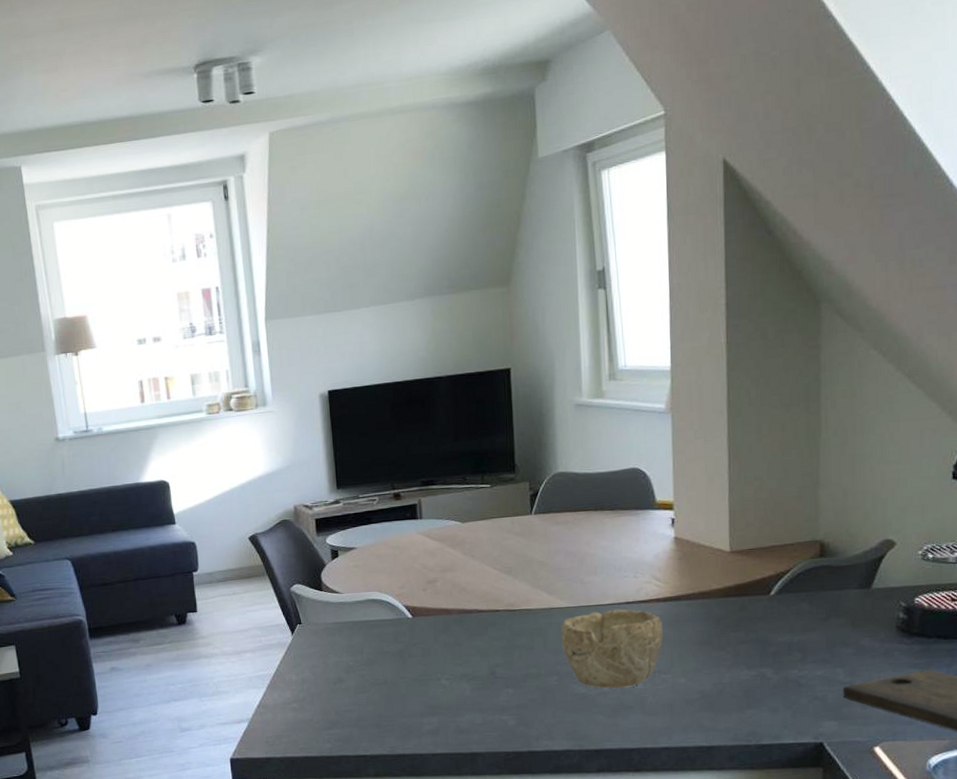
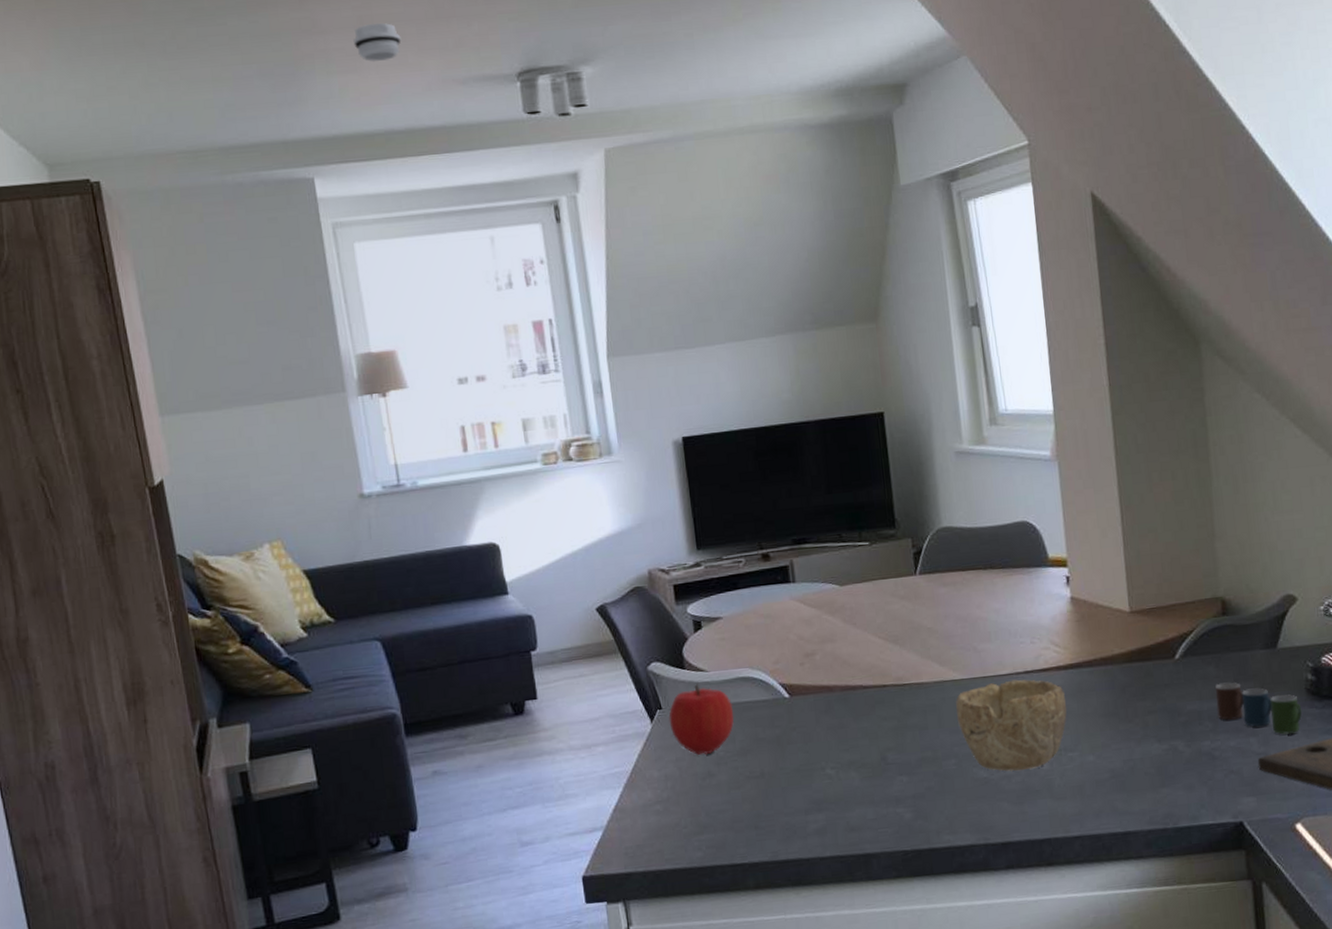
smoke detector: none [55,25,96,61] -> present [353,23,401,62]
fruit: none [307,603,363,664] -> present [668,684,734,755]
cup: none [806,617,891,667] -> present [1215,681,1302,735]

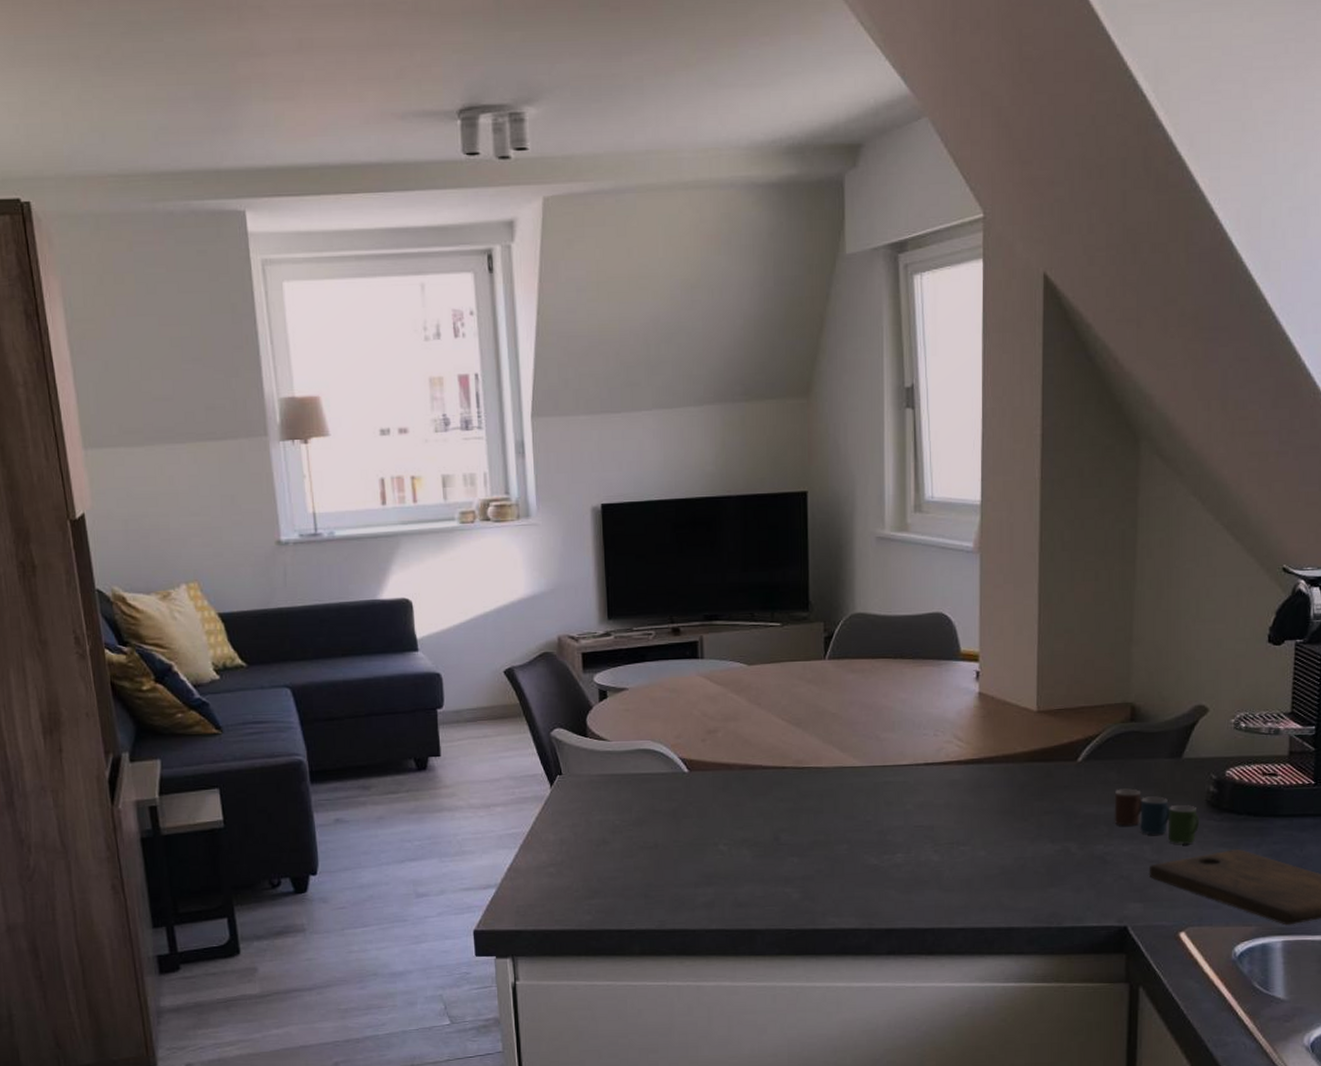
smoke detector: present [353,23,401,62] -> none [292,47,341,90]
fruit: present [668,684,734,755] -> none [568,752,633,823]
bowl: present [956,679,1067,772] -> none [853,770,964,860]

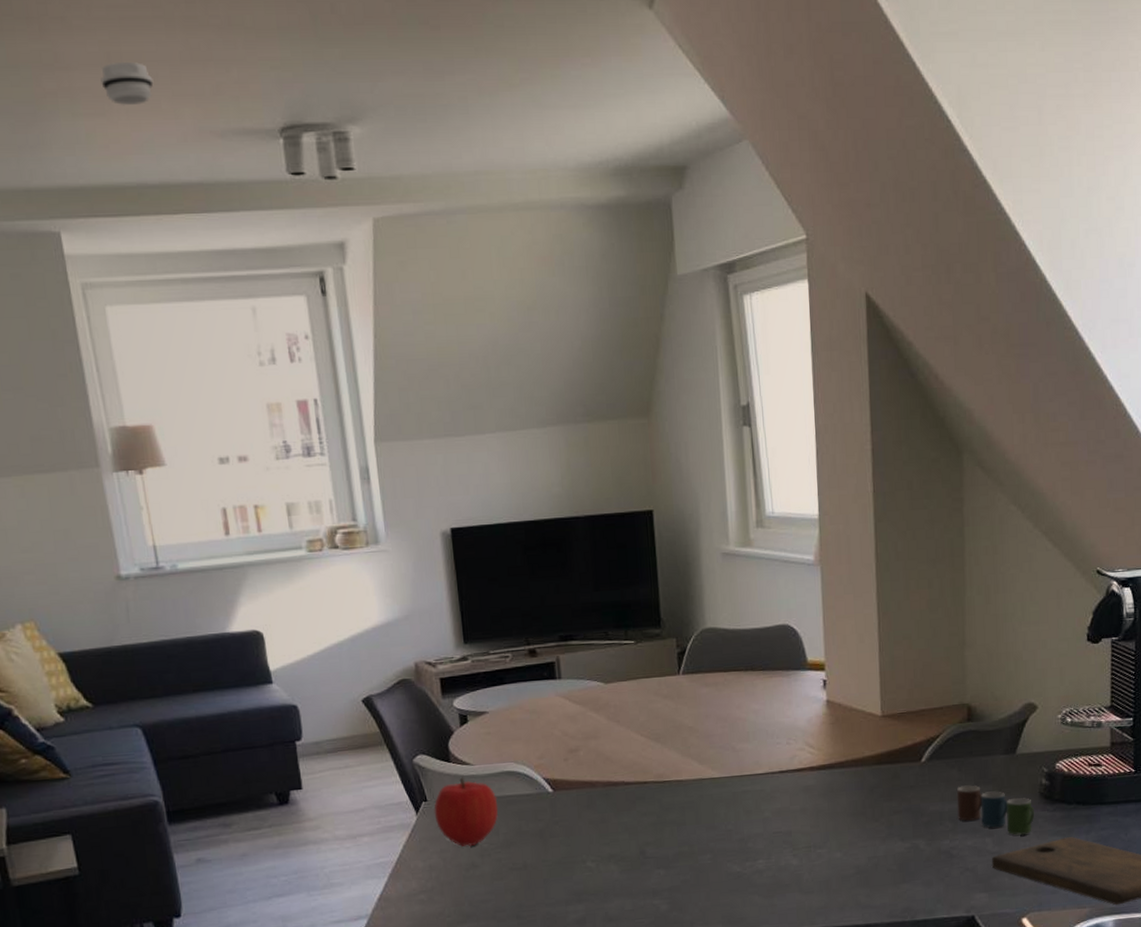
smoke detector: none [292,47,341,90] -> present [100,61,154,106]
fruit: none [568,752,633,823] -> present [434,777,499,847]

